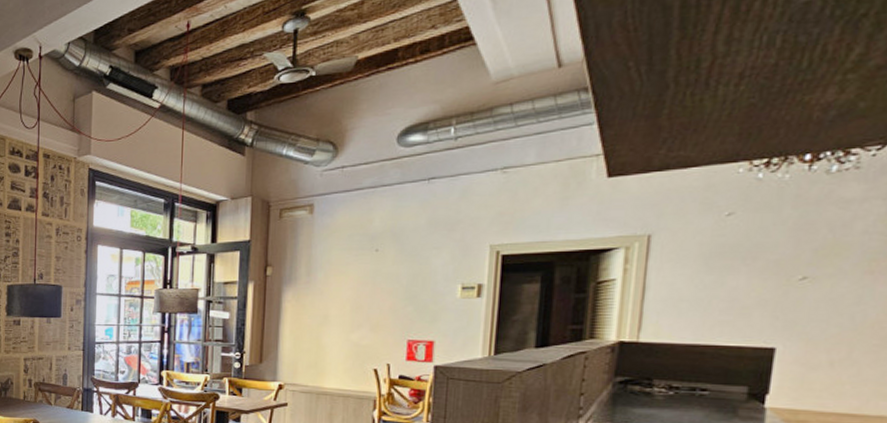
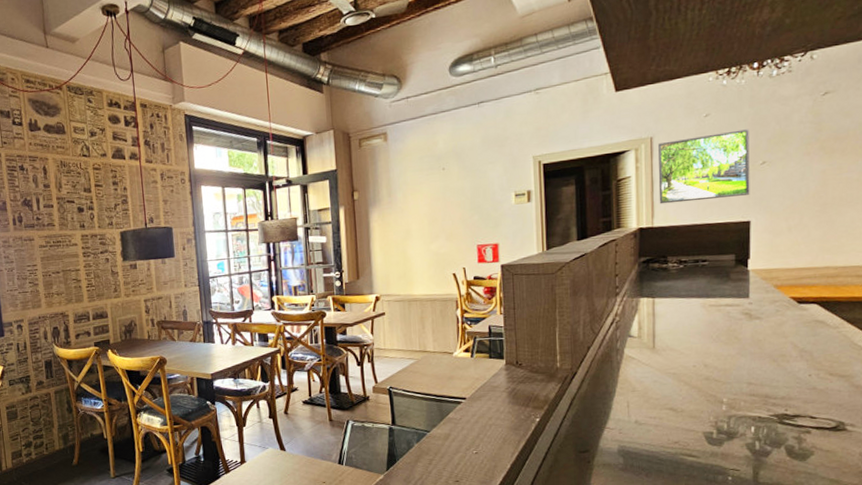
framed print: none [650,235,788,317] -> present [658,129,750,204]

